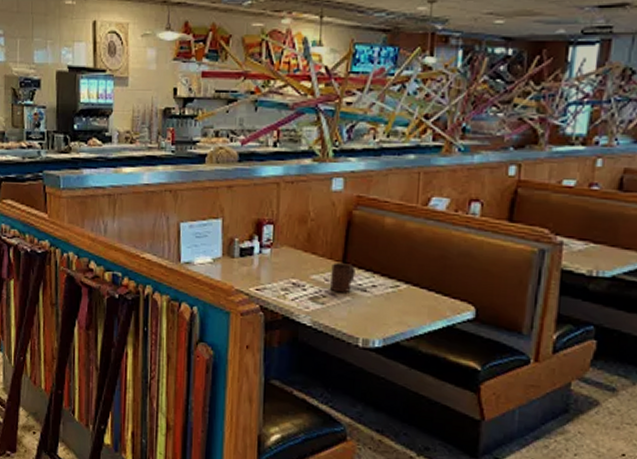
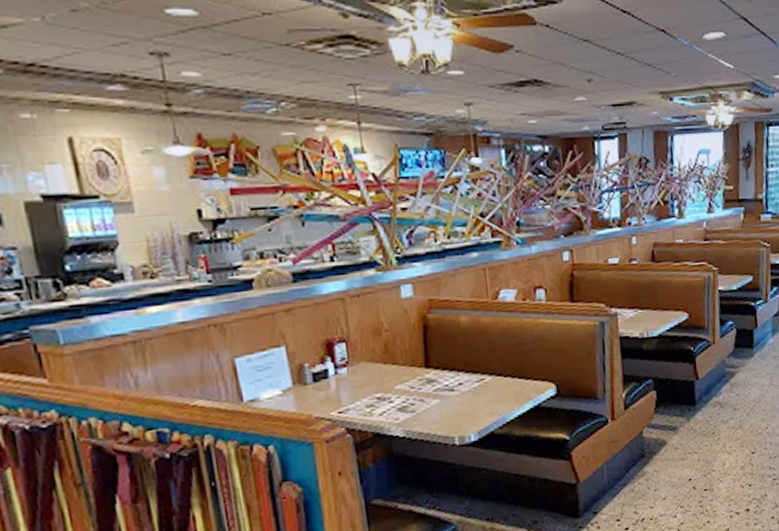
cup: present [330,262,356,293] -> none [415,367,440,398]

